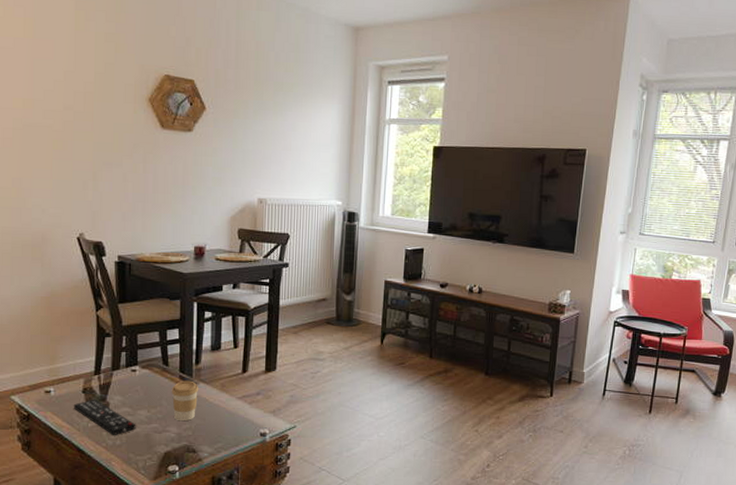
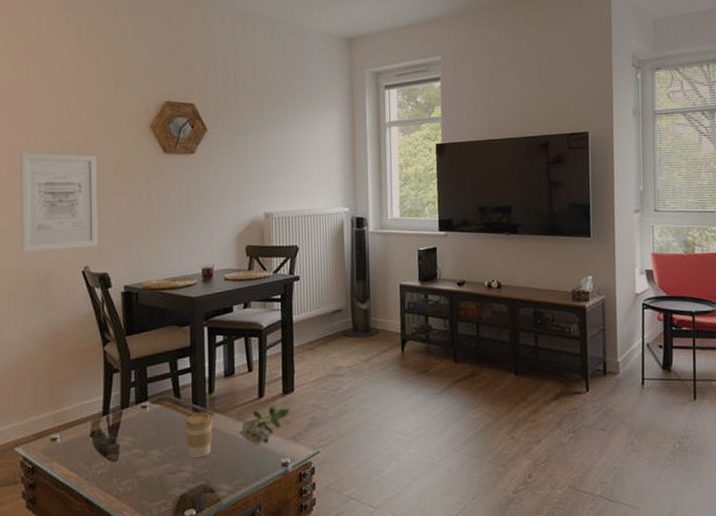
wall art: none [16,113,94,215] -> present [20,152,98,252]
remote control: present [74,399,136,436] -> none [82,442,149,482]
flower: none [222,380,272,416] -> present [239,404,291,446]

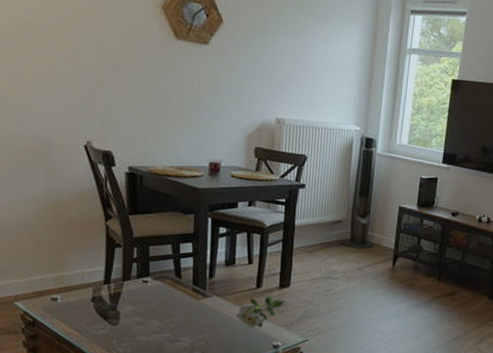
wall art: present [20,152,98,252] -> none [14,8,102,123]
coffee cup: present [184,412,214,459] -> none [184,293,213,332]

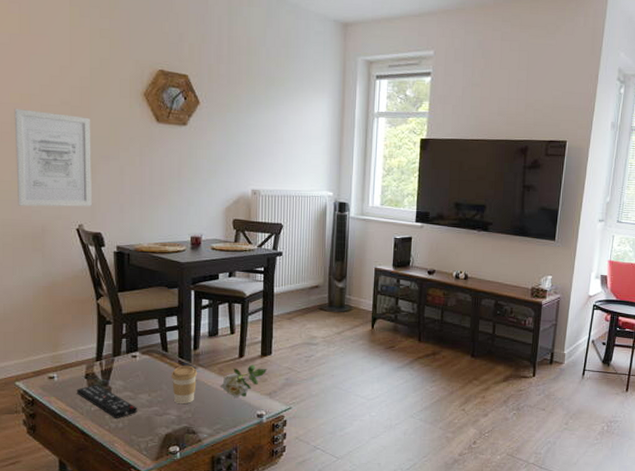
wall art: none [14,8,102,123] -> present [14,108,92,207]
remote control: none [83,308,148,344] -> present [77,384,138,419]
coffee cup: none [184,293,213,332] -> present [171,365,198,405]

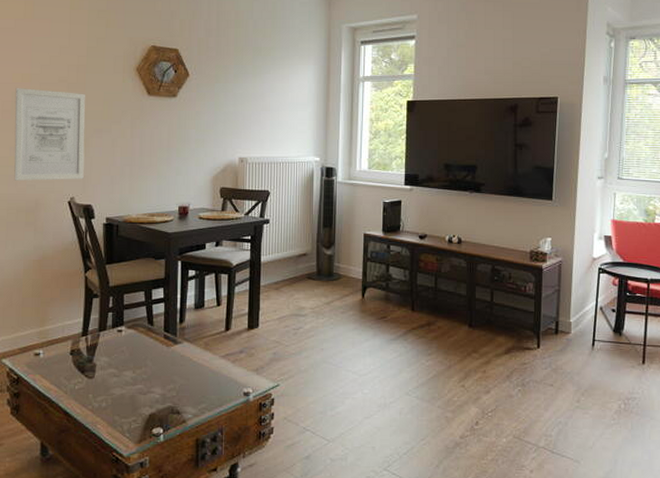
remote control: present [77,384,138,419] -> none [62,360,122,398]
coffee cup: present [171,365,198,405] -> none [156,340,183,382]
flower: present [220,364,268,399] -> none [205,338,254,375]

